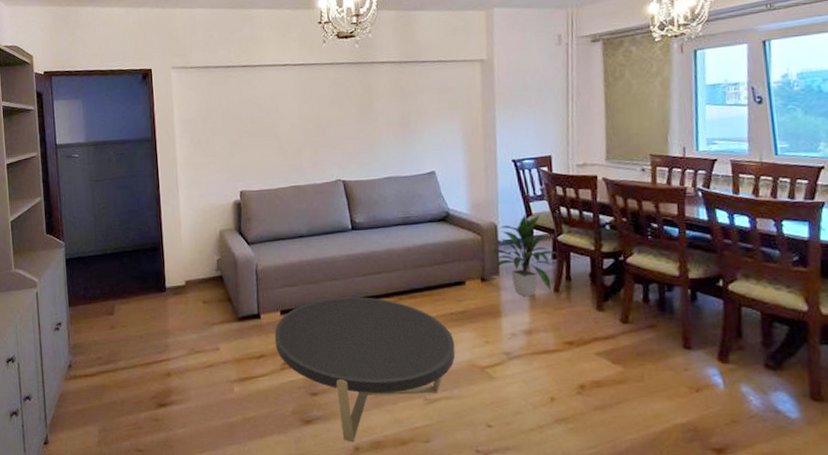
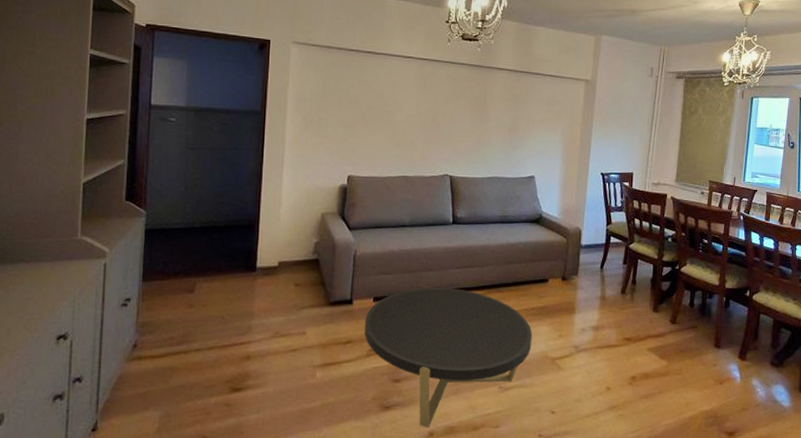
indoor plant: present [488,214,557,297] -> none [571,223,627,297]

